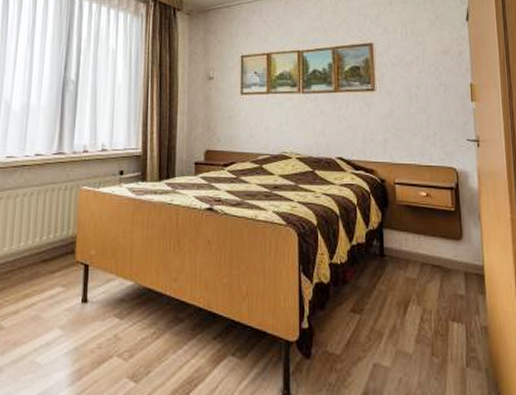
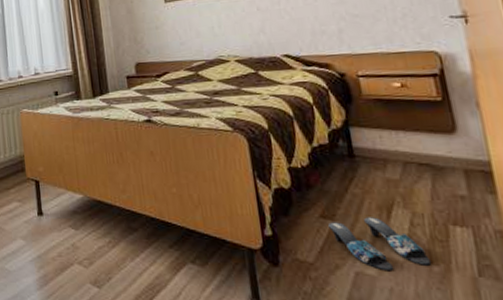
slippers: none [357,312,432,363] -> present [328,217,431,272]

